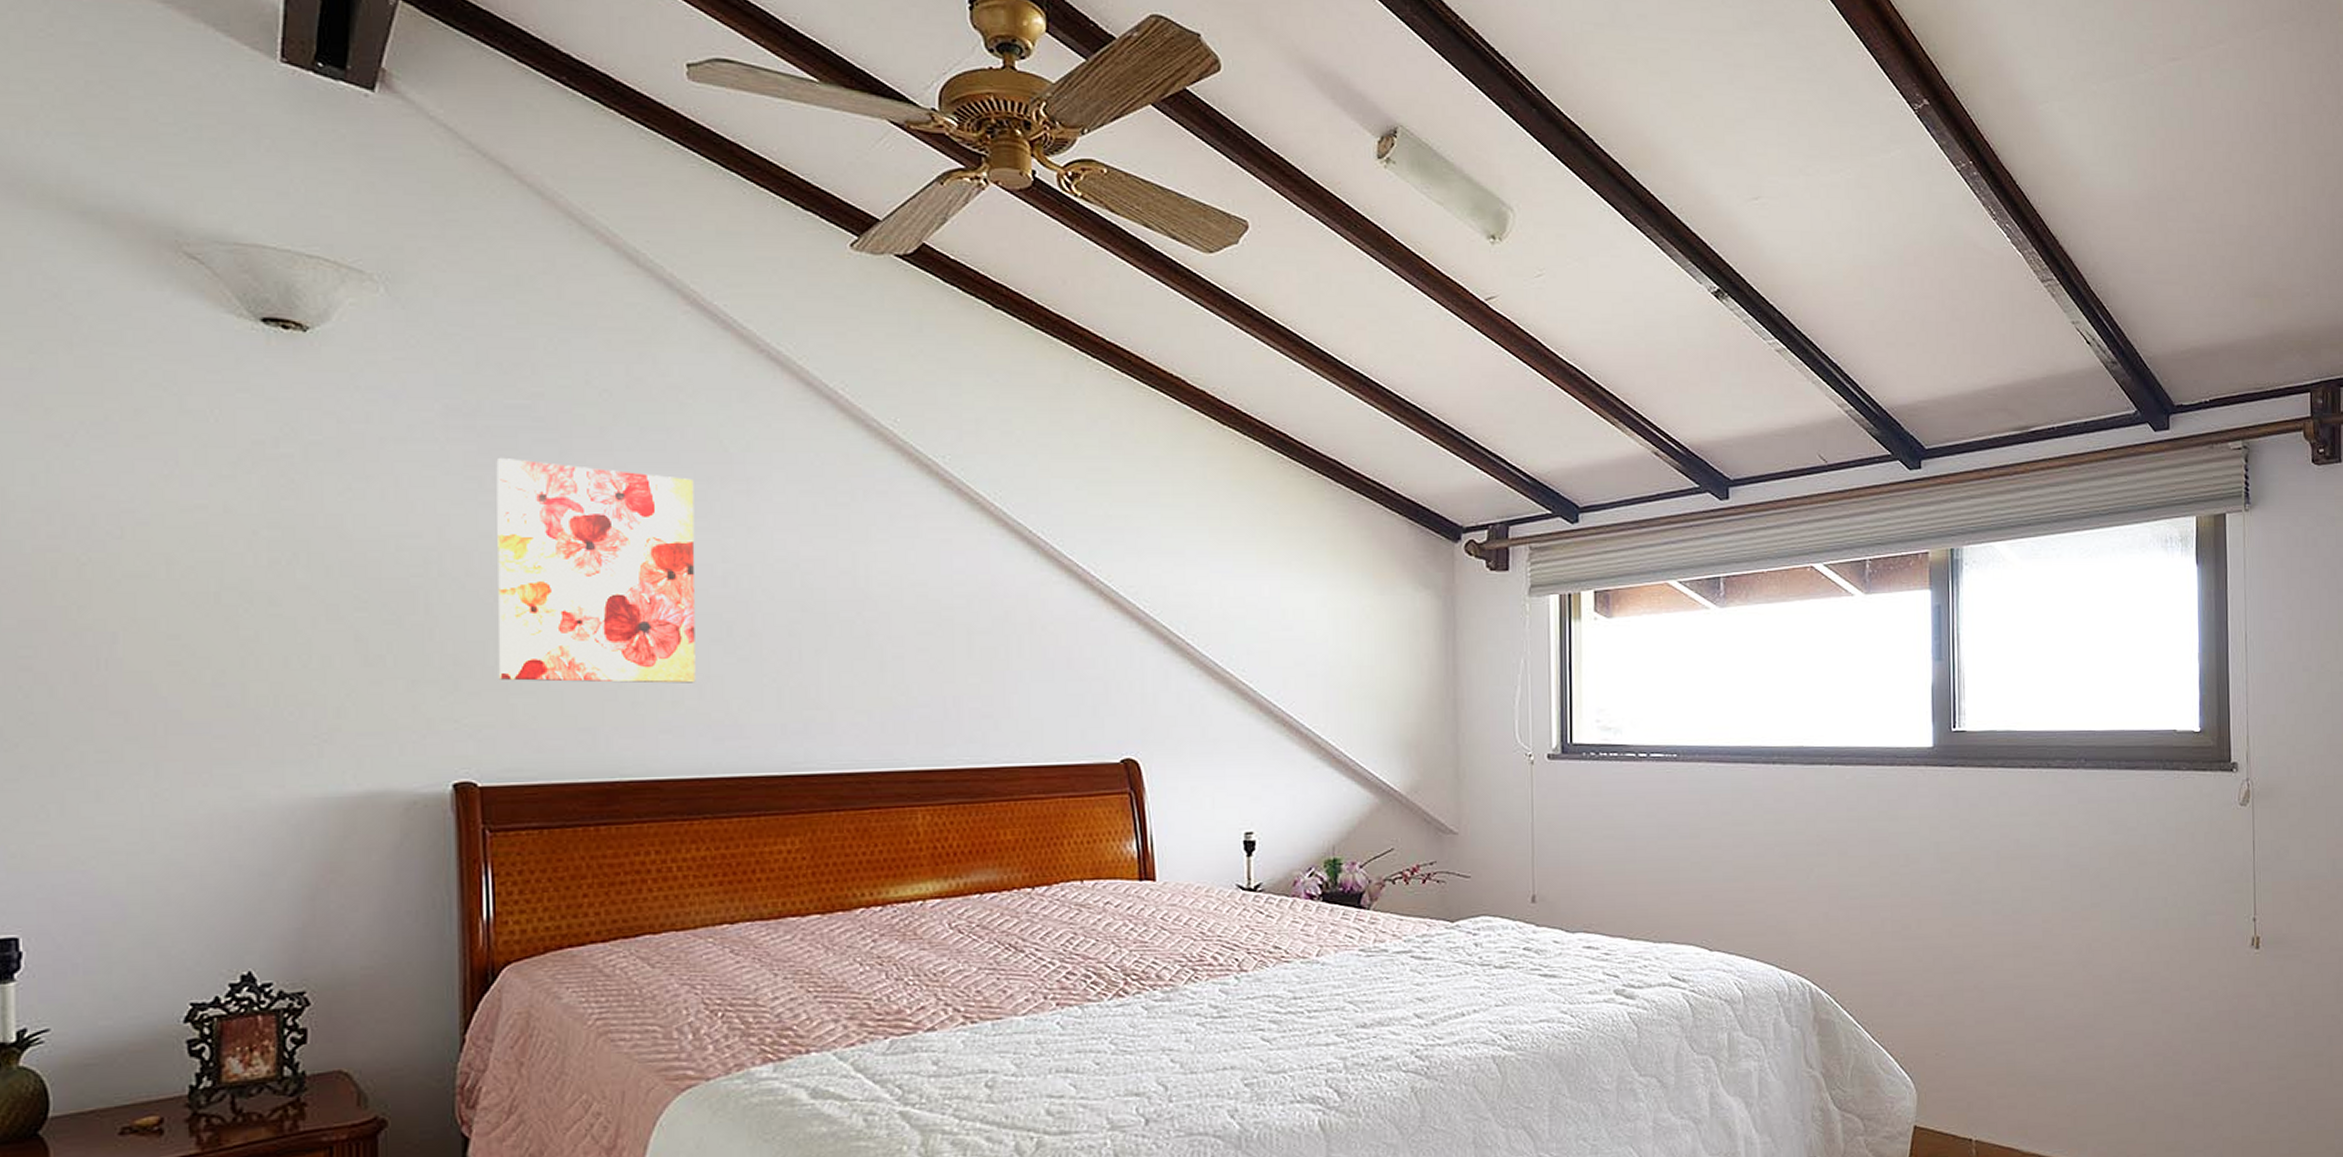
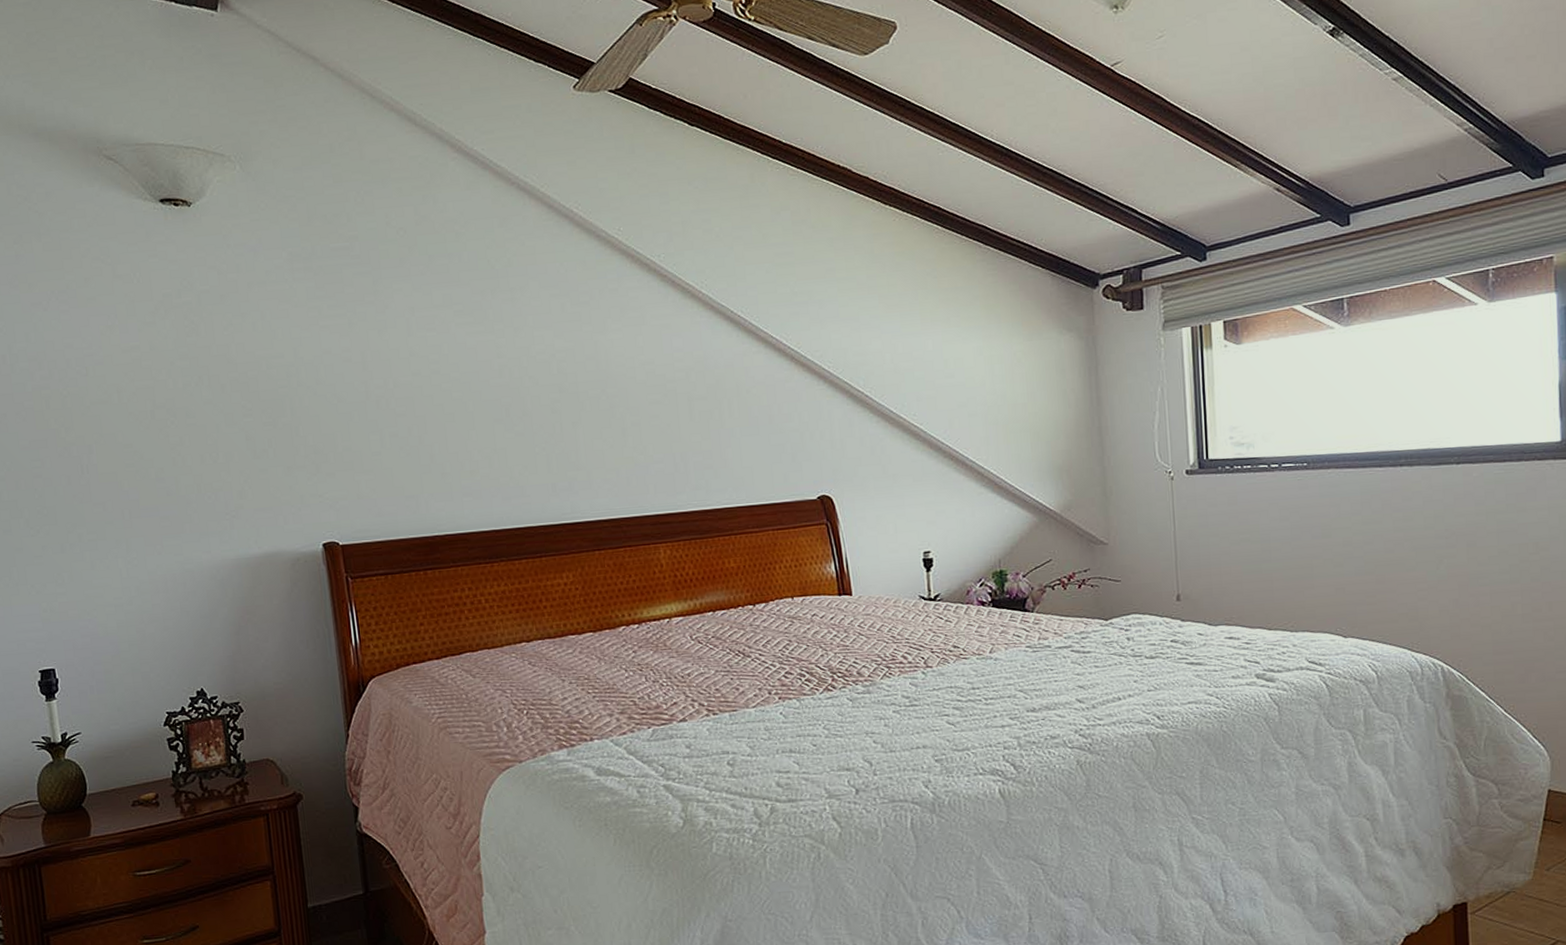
wall art: present [496,458,696,684] -> none [329,290,486,462]

